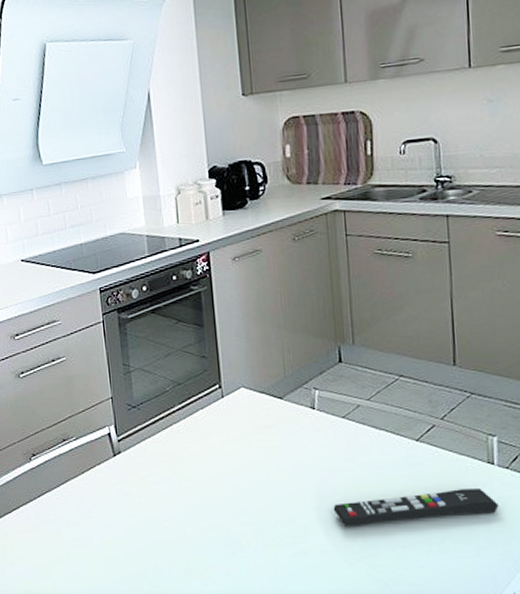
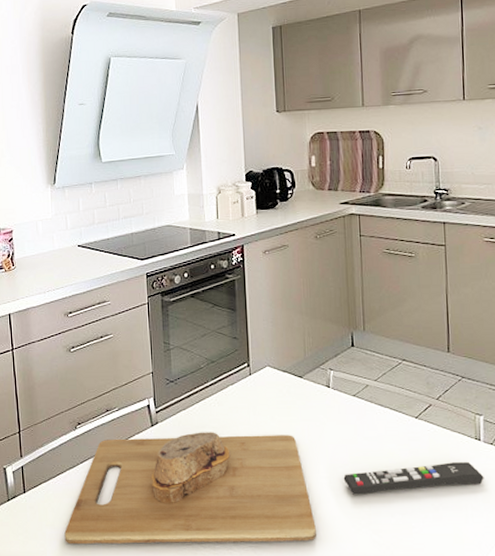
cutting board: none [25,461,305,583] -> present [64,432,317,545]

